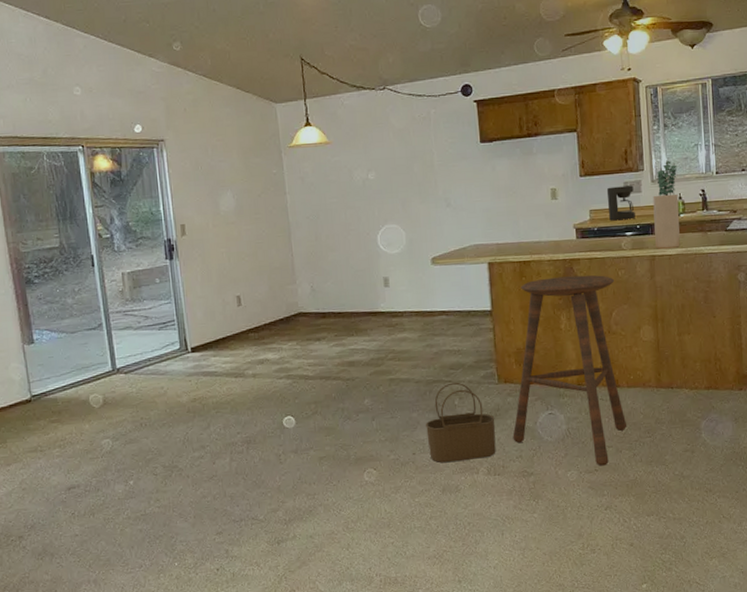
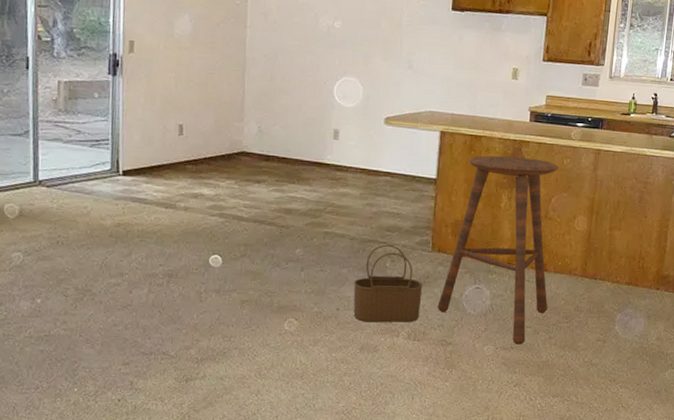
coffee maker: present [606,185,635,221] -> none [564,76,592,112]
vase: present [652,157,680,250] -> none [602,57,635,147]

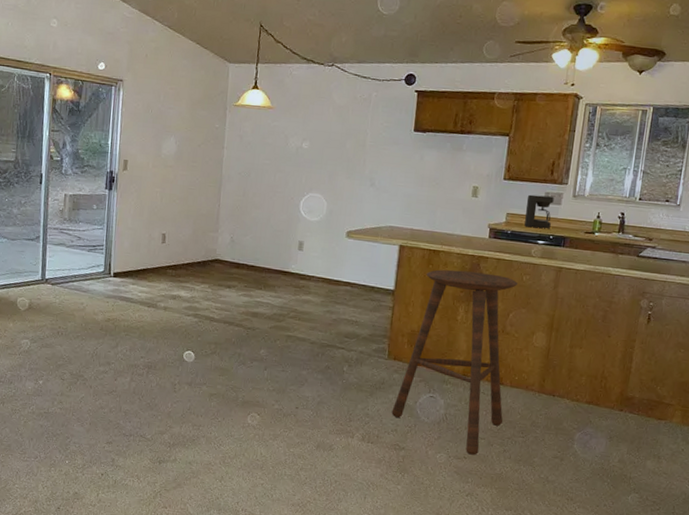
wicker basket: present [353,244,423,323] -> none [311,349,379,425]
coffee maker: none [564,76,592,112] -> present [524,194,554,229]

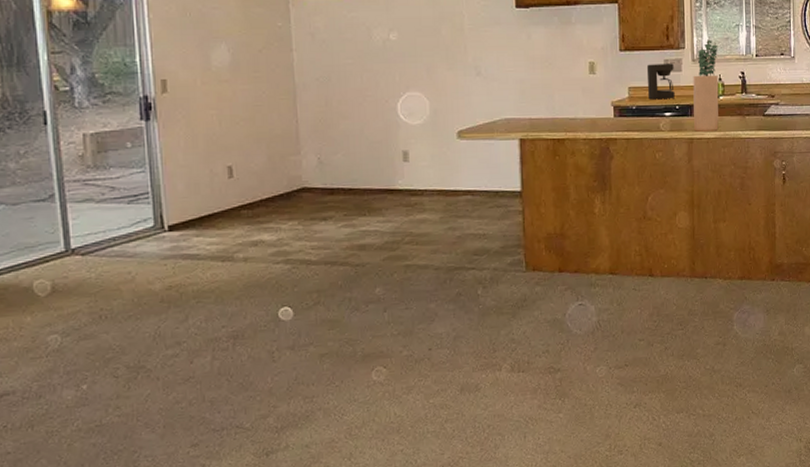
bar stool: present [391,269,518,455] -> none [539,156,660,361]
vase: none [564,176,601,265] -> present [693,36,719,133]

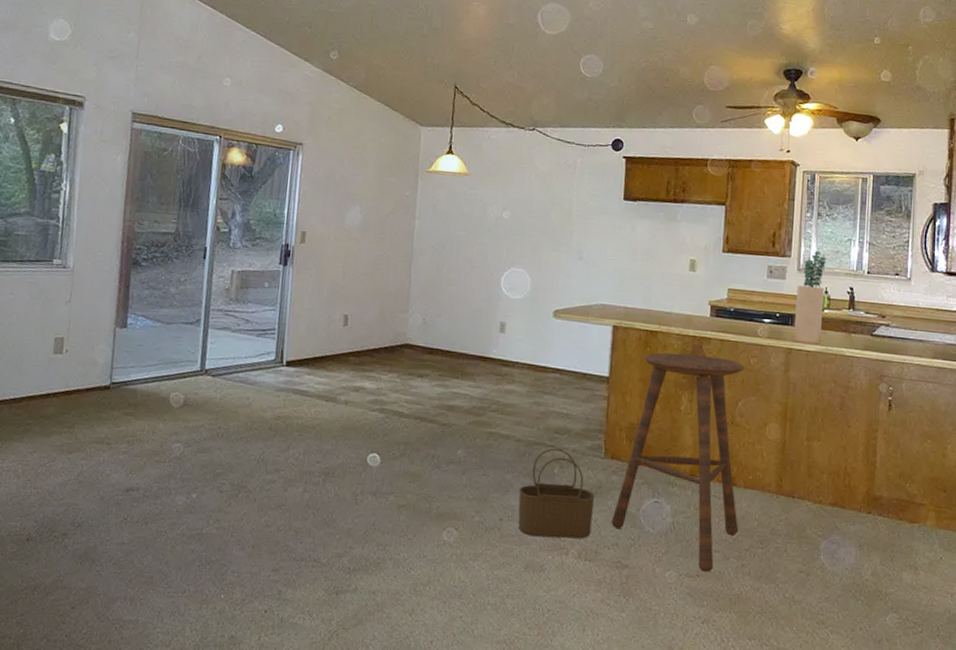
wicker basket: none [445,269,521,359] -> present [518,448,595,539]
bar stool: none [539,156,660,361] -> present [611,352,746,572]
coffee maker: present [646,63,675,100] -> none [748,268,778,306]

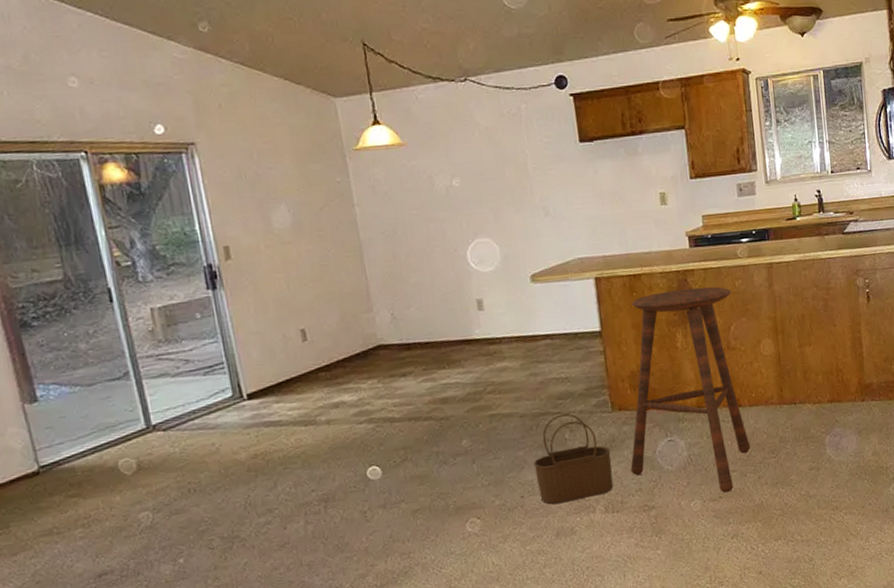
vase: present [793,248,826,346] -> none [767,156,798,257]

